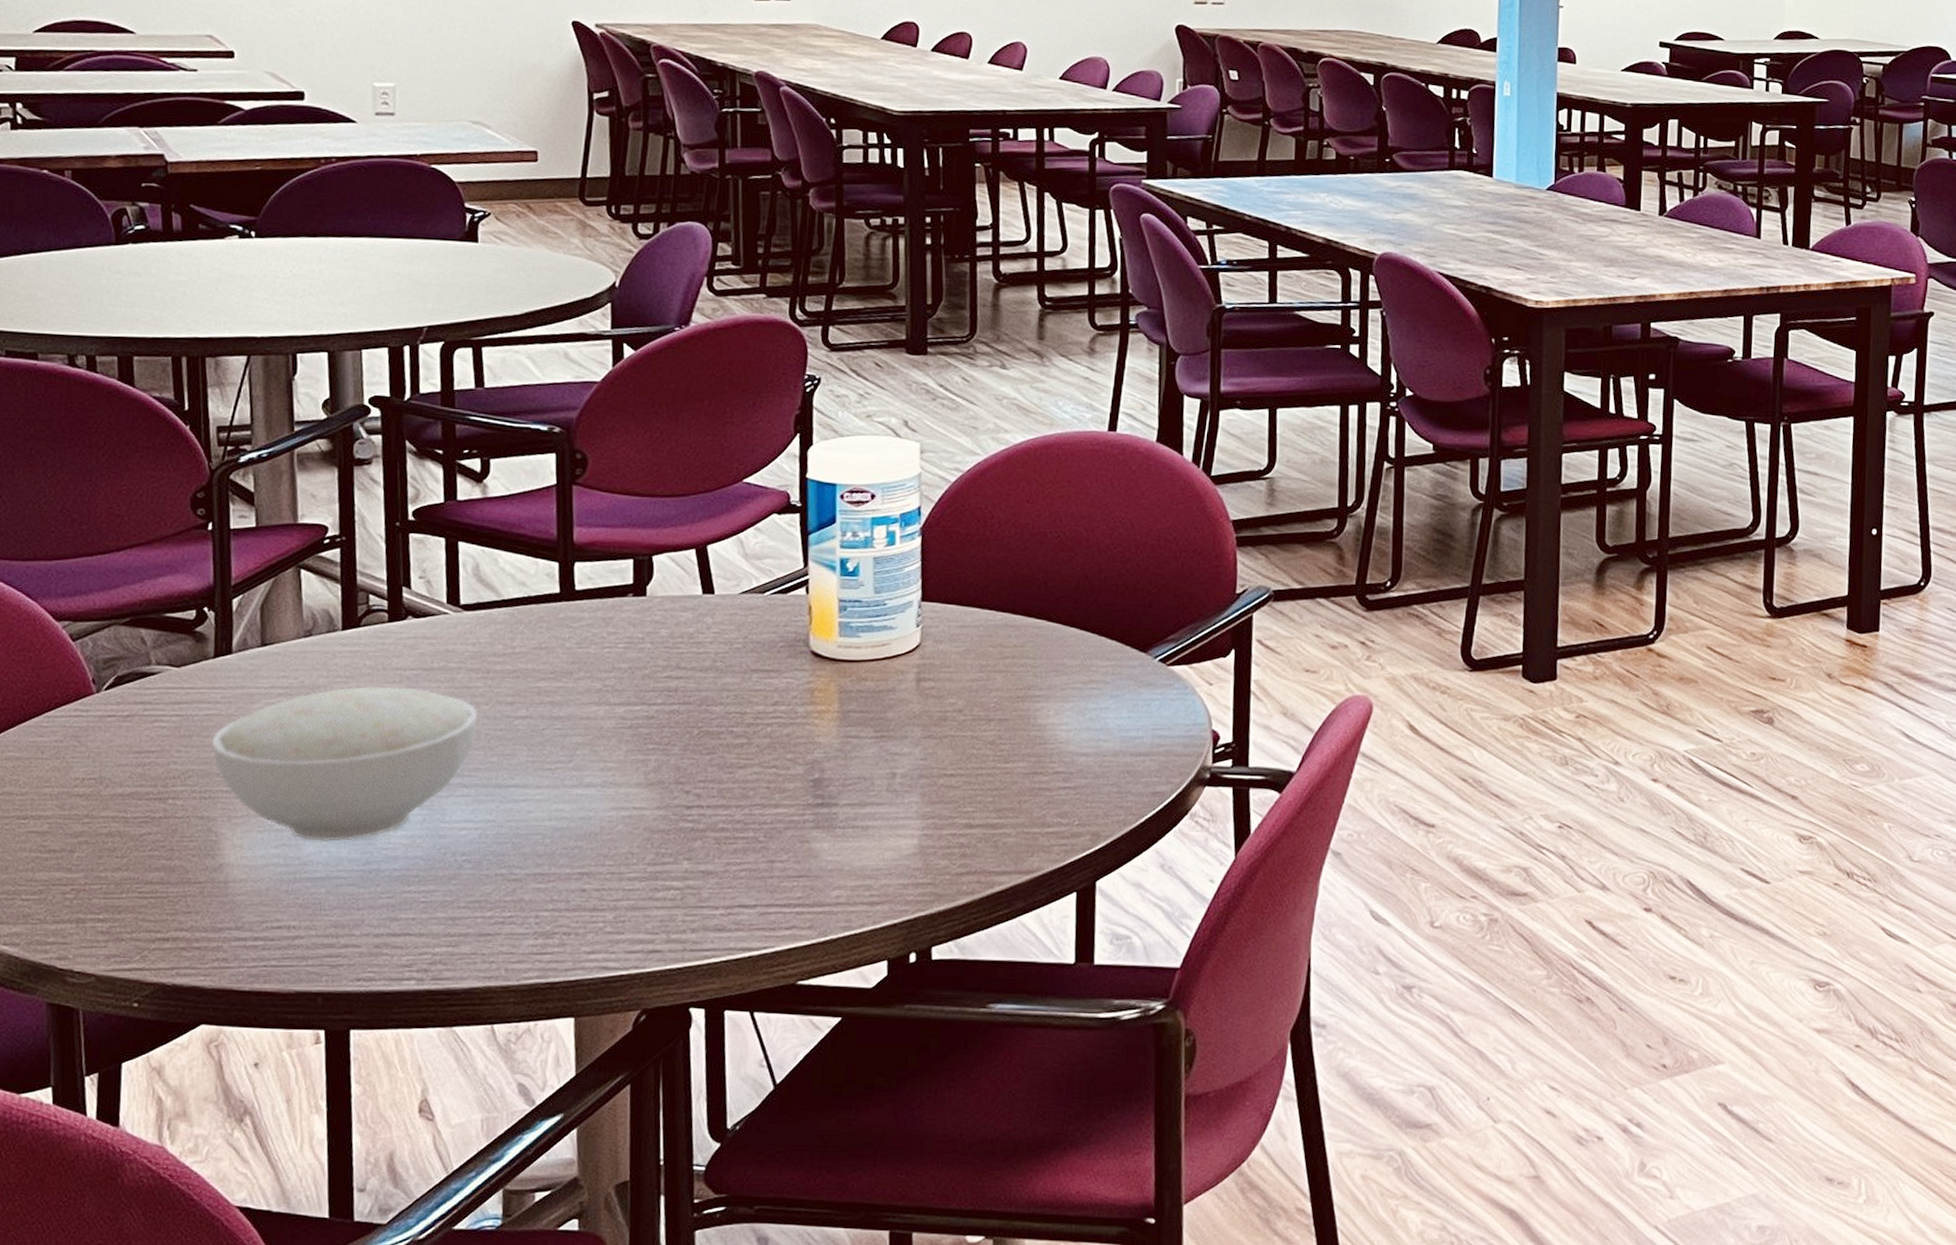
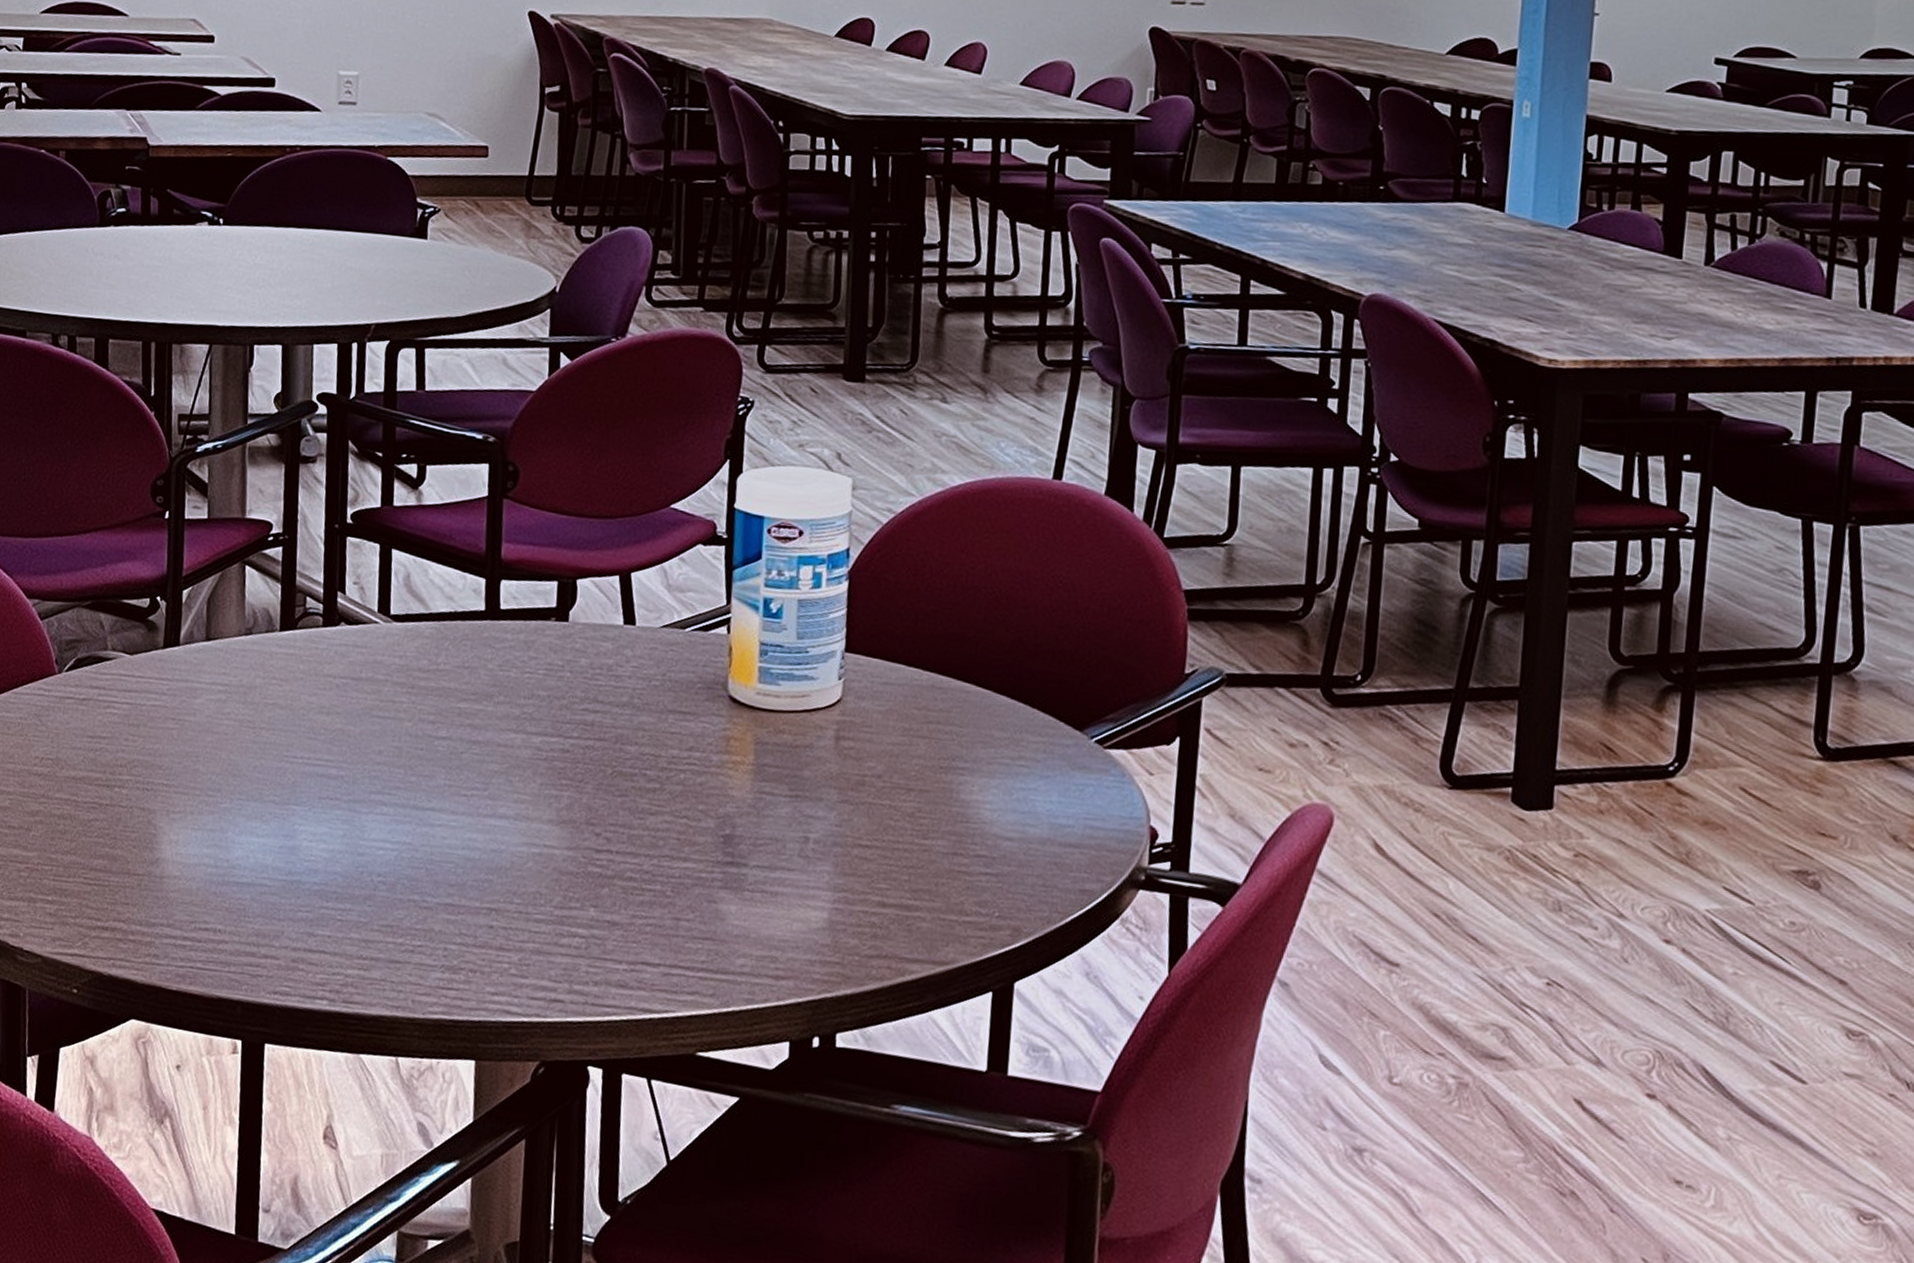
bowl: present [212,685,478,842] -> none [156,690,401,849]

